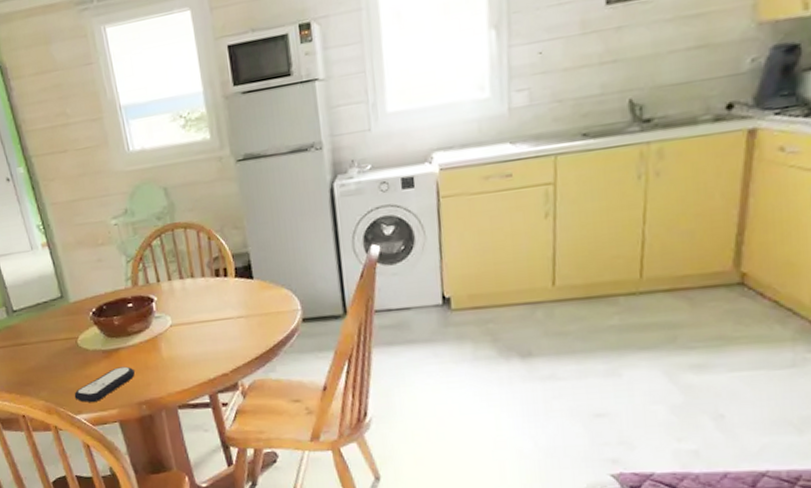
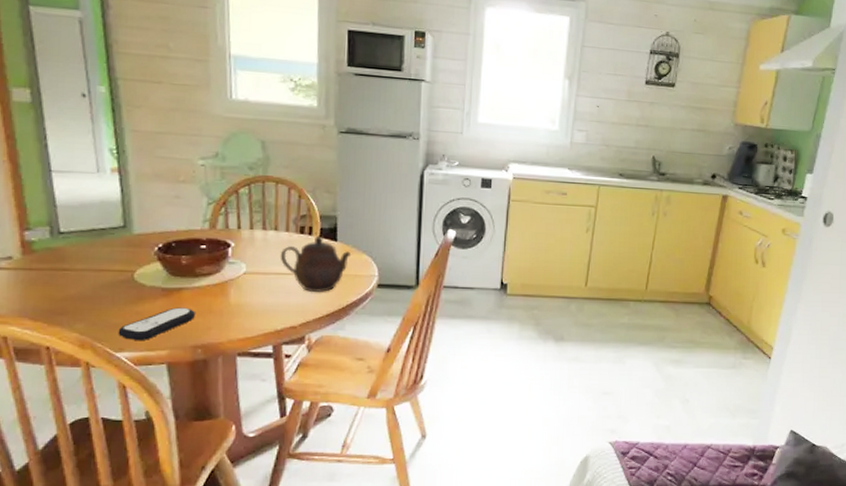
teapot: none [200,276,271,336] -> present [280,235,352,292]

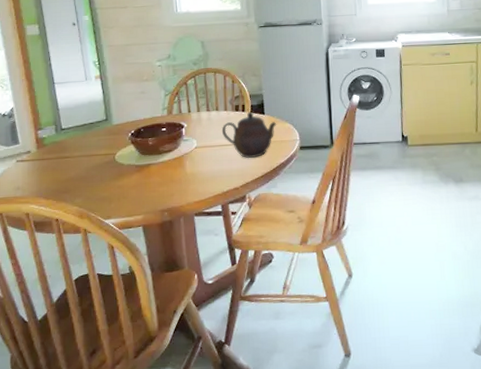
remote control: present [118,307,196,340] -> none [106,179,162,209]

